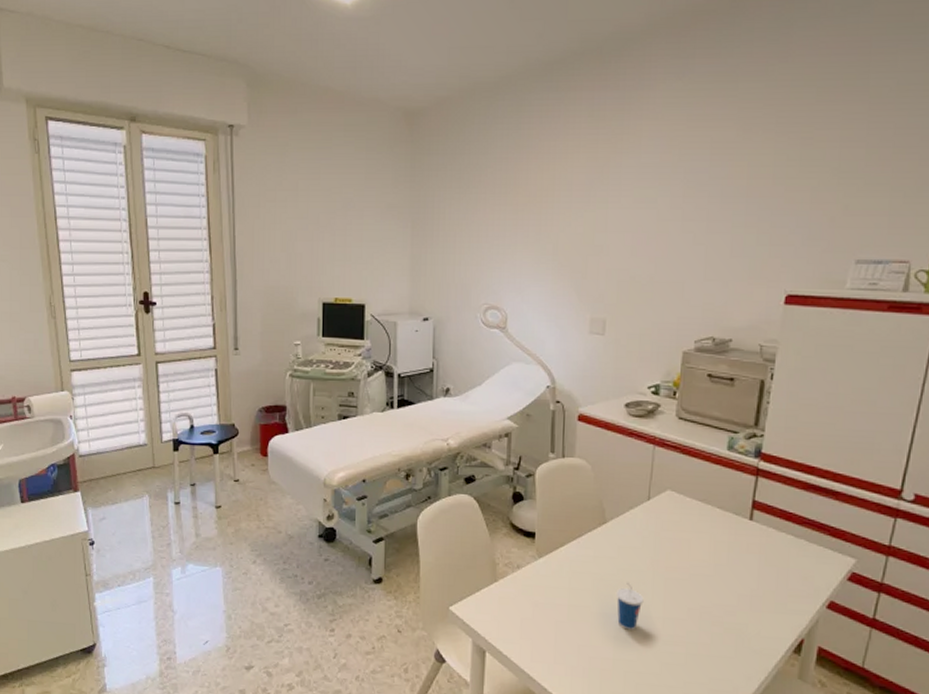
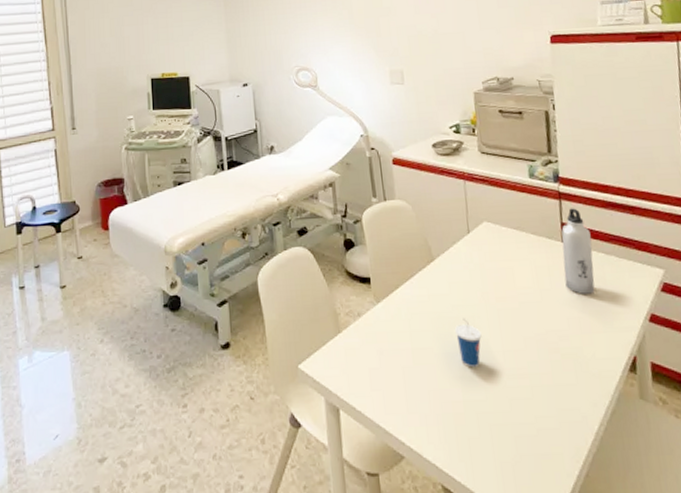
water bottle: none [744,486,783,574] -> present [561,208,595,294]

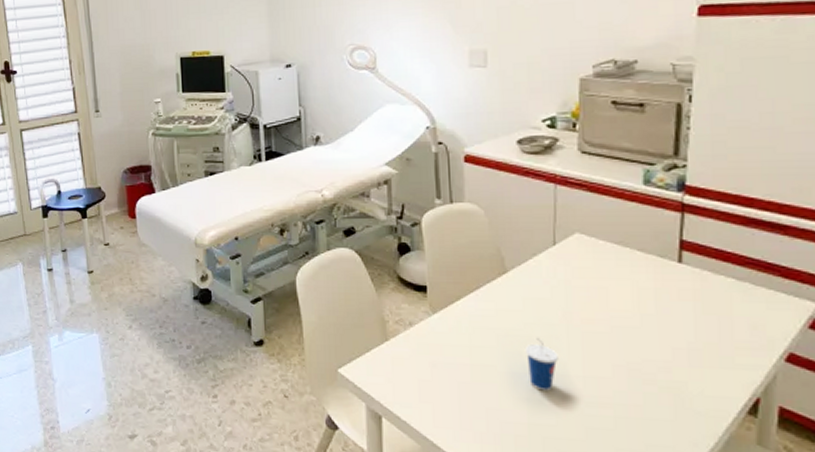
water bottle: present [561,208,595,294] -> none [675,223,720,324]

